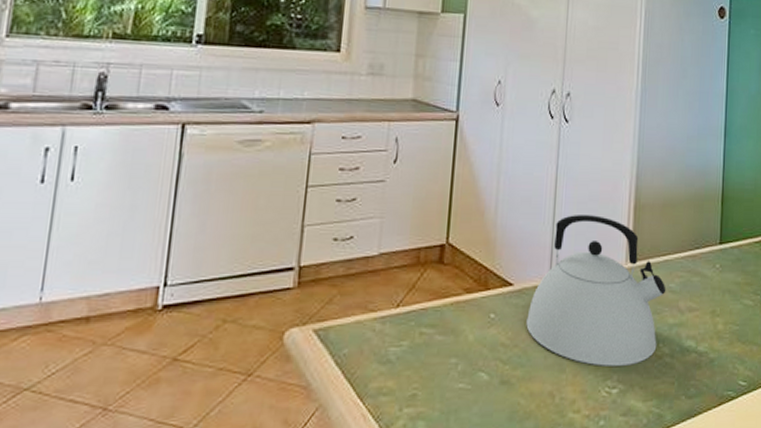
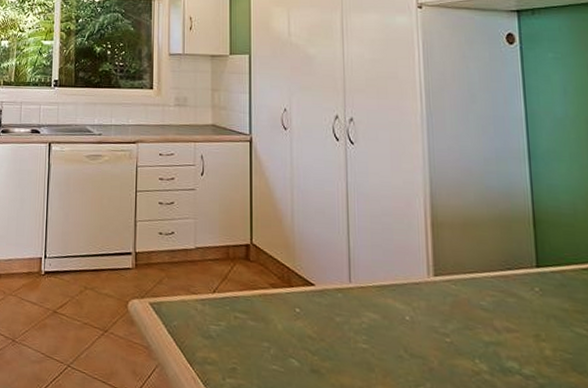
kettle: present [526,215,666,366] -> none [330,227,477,376]

